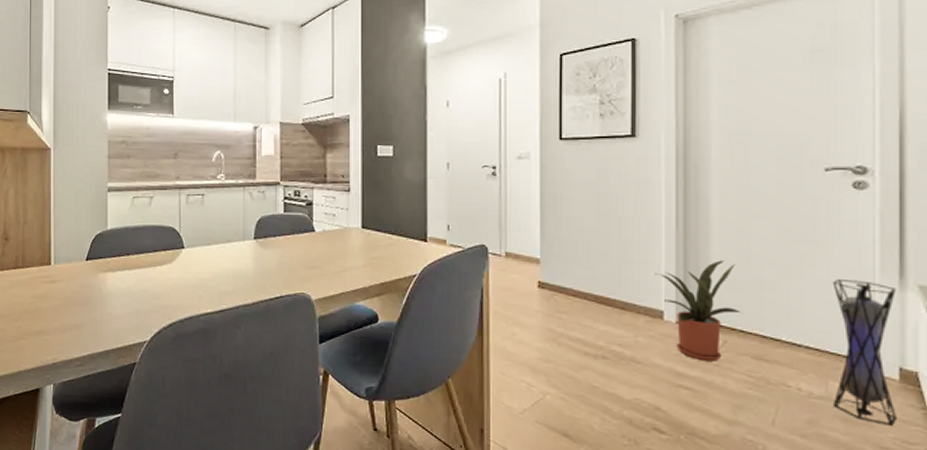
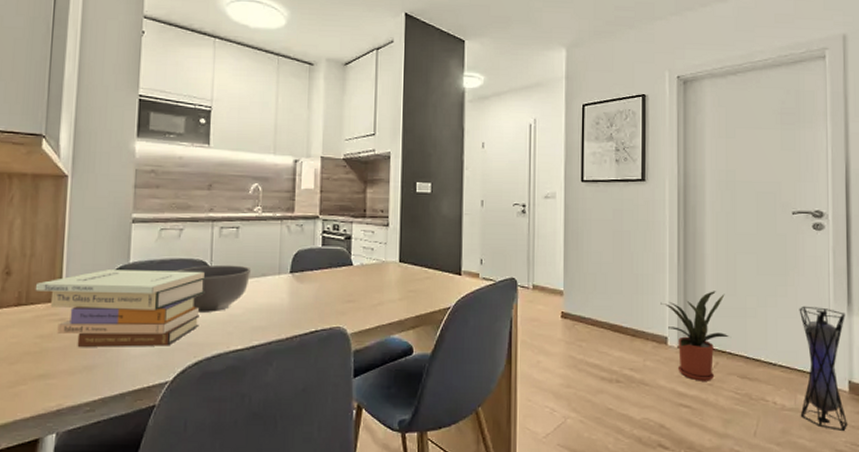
books: none [29,236,176,308] -> present [35,270,206,347]
bowl: none [147,231,218,277] -> present [174,264,252,312]

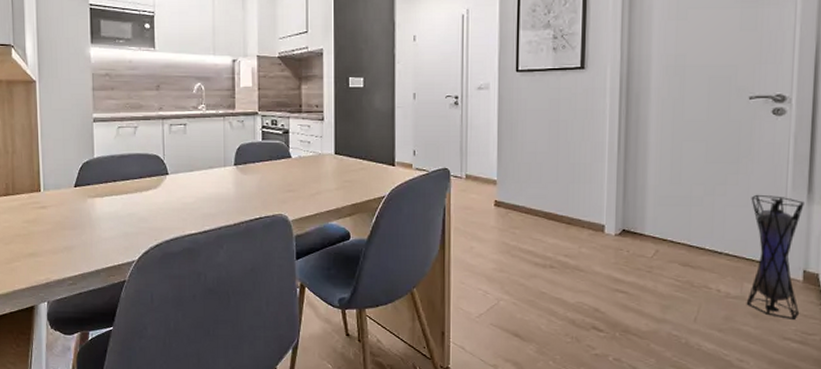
books: present [35,270,206,347] -> none [18,164,160,231]
bowl: present [174,264,252,312] -> none [133,158,200,201]
house plant: present [660,291,729,381] -> none [598,179,671,268]

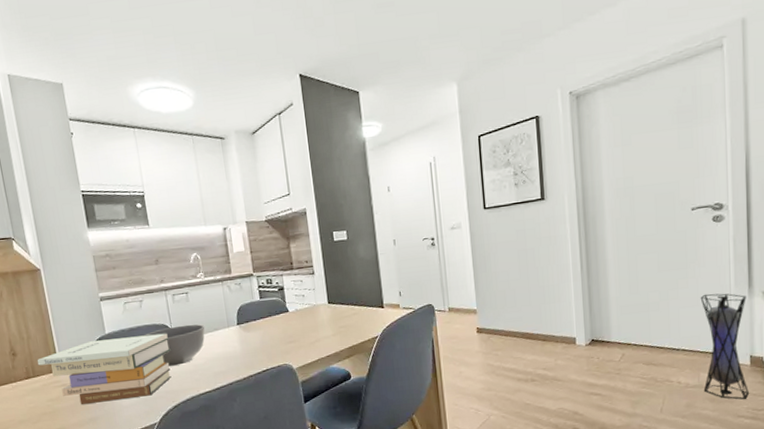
books: none [18,164,160,231] -> present [37,333,172,404]
bowl: none [133,158,200,201] -> present [143,324,205,366]

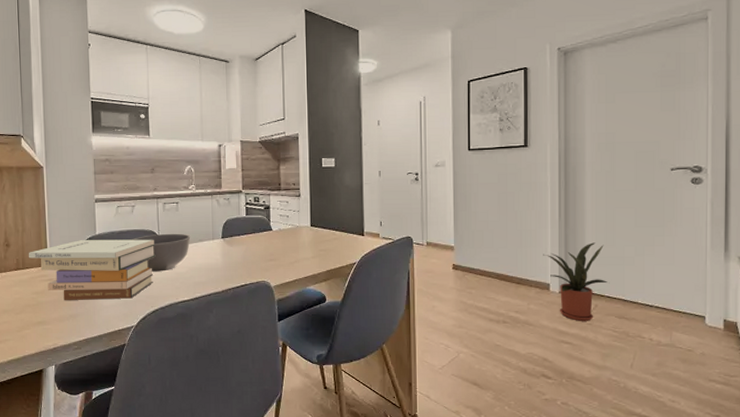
house plant: none [567,291,633,372] -> present [543,242,608,321]
lantern: present [700,293,749,400] -> none [675,253,722,363]

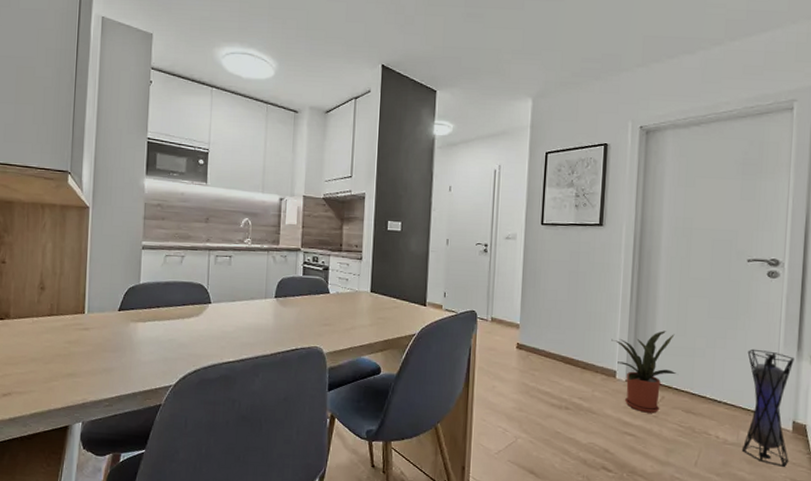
books: present [28,239,156,300] -> none [64,288,203,356]
bowl: present [131,233,191,272] -> none [177,288,242,329]
lantern: none [675,253,722,363] -> present [741,348,794,467]

